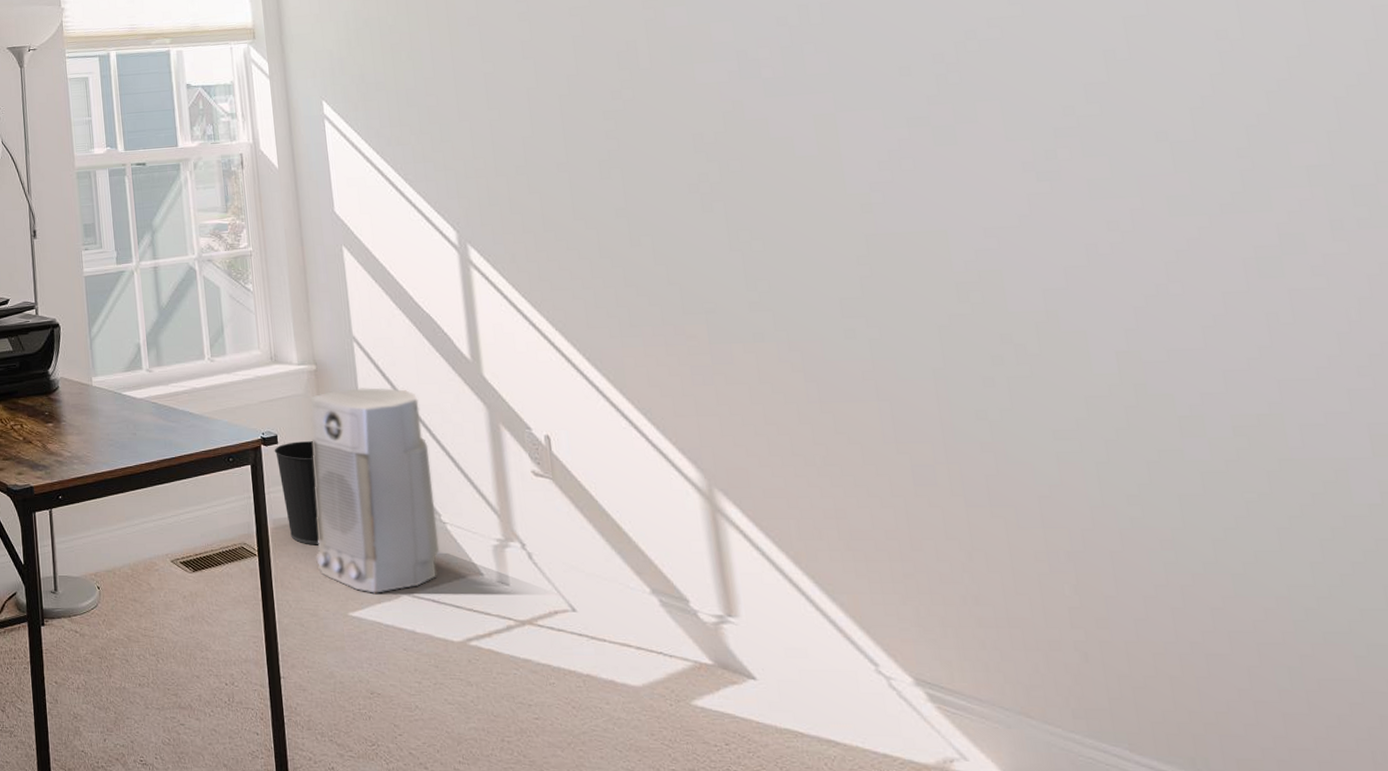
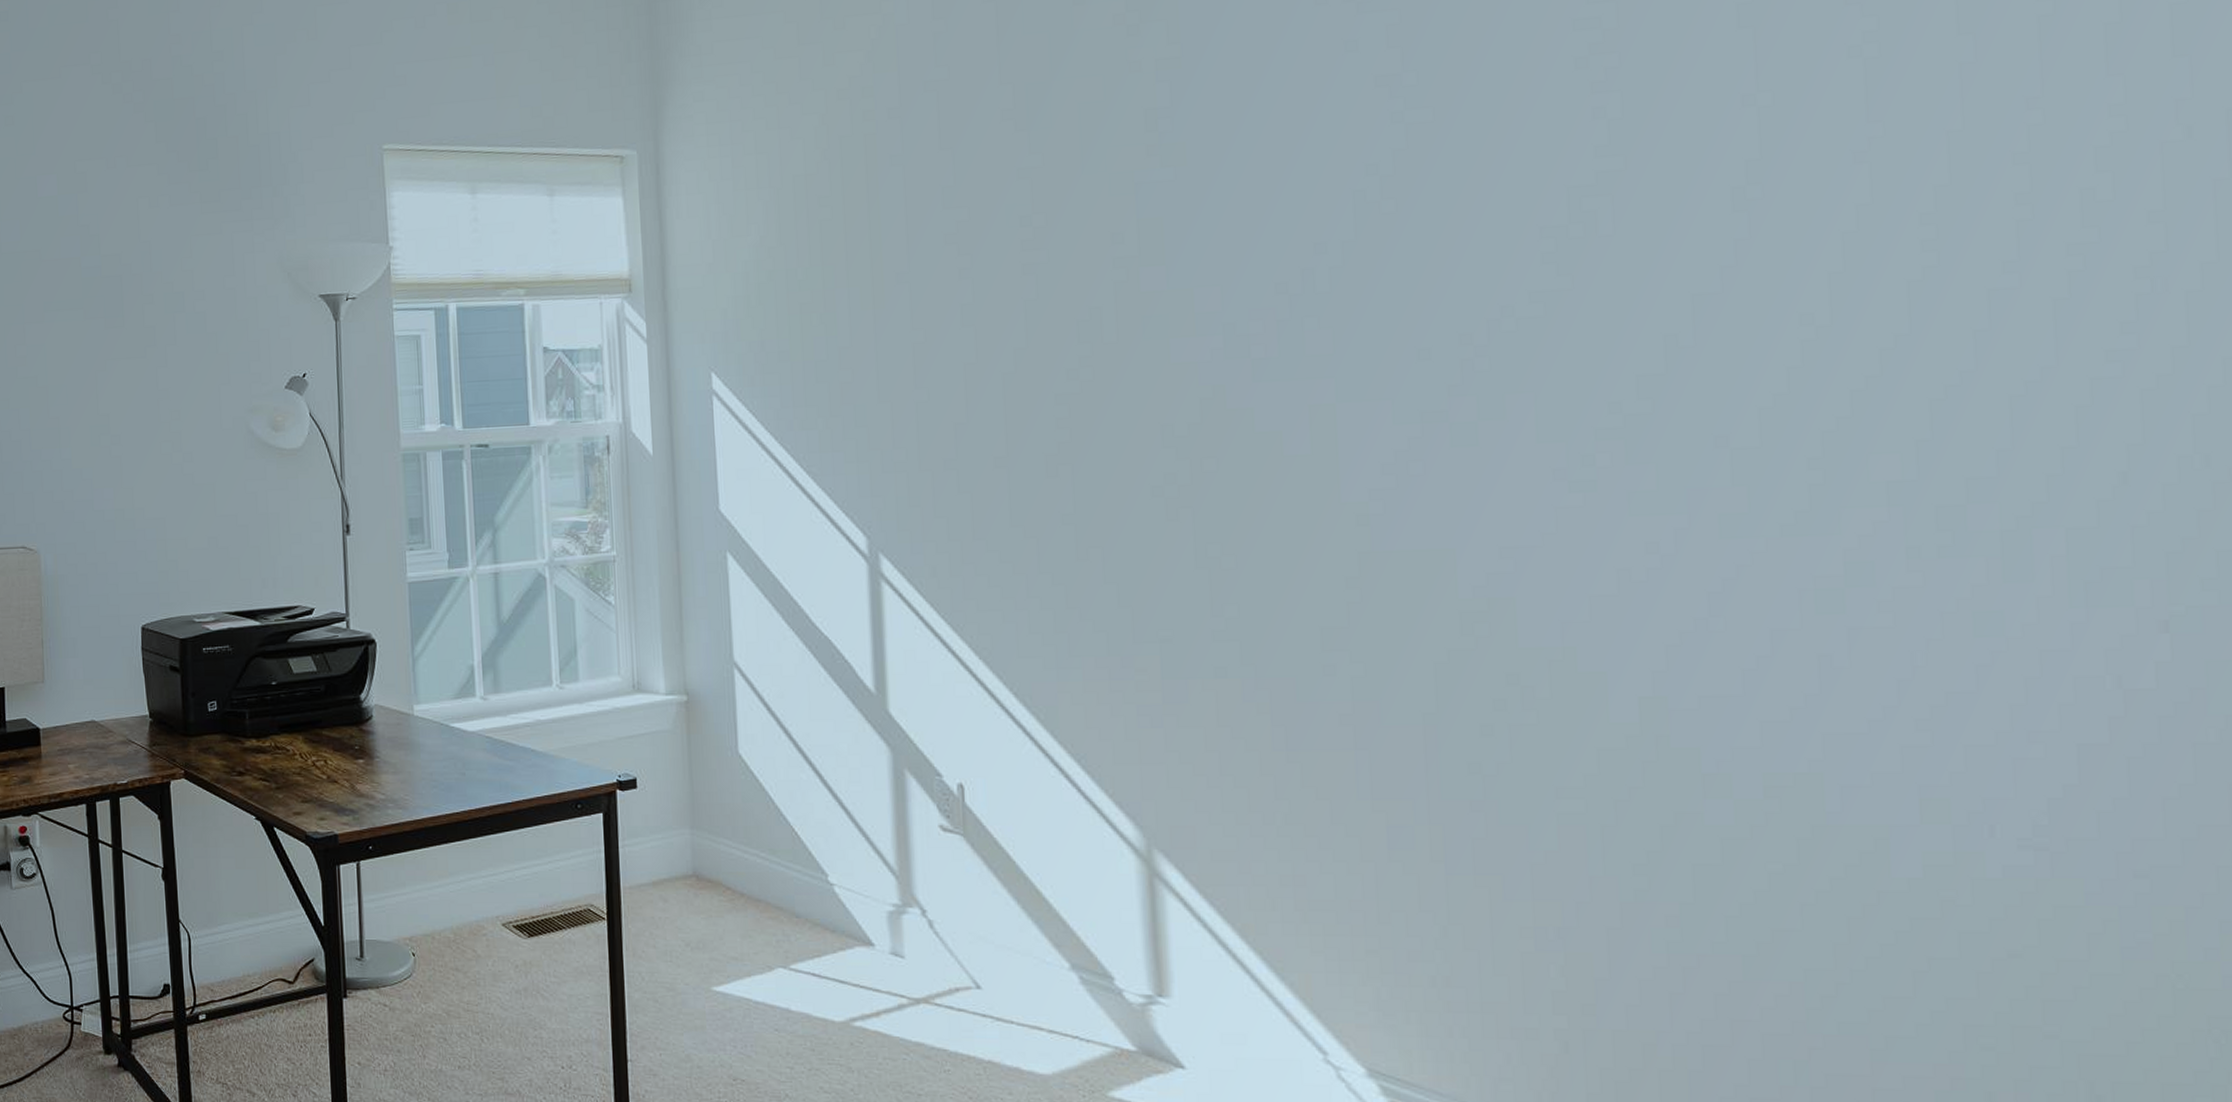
wastebasket: present [274,441,319,545] -> none [632,786,682,909]
air purifier: present [310,387,440,593] -> none [676,723,824,965]

